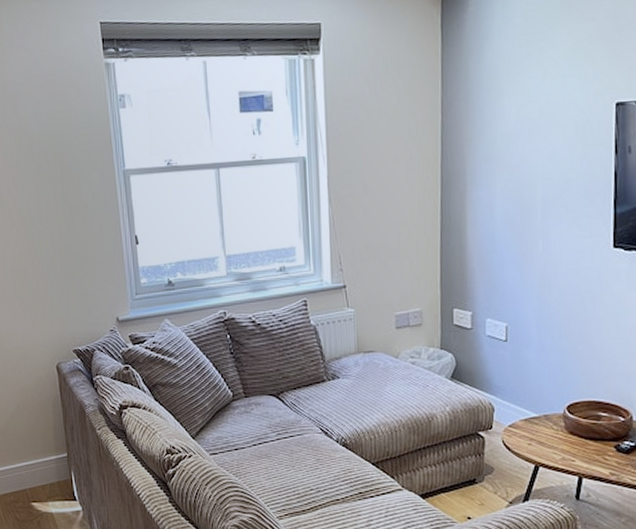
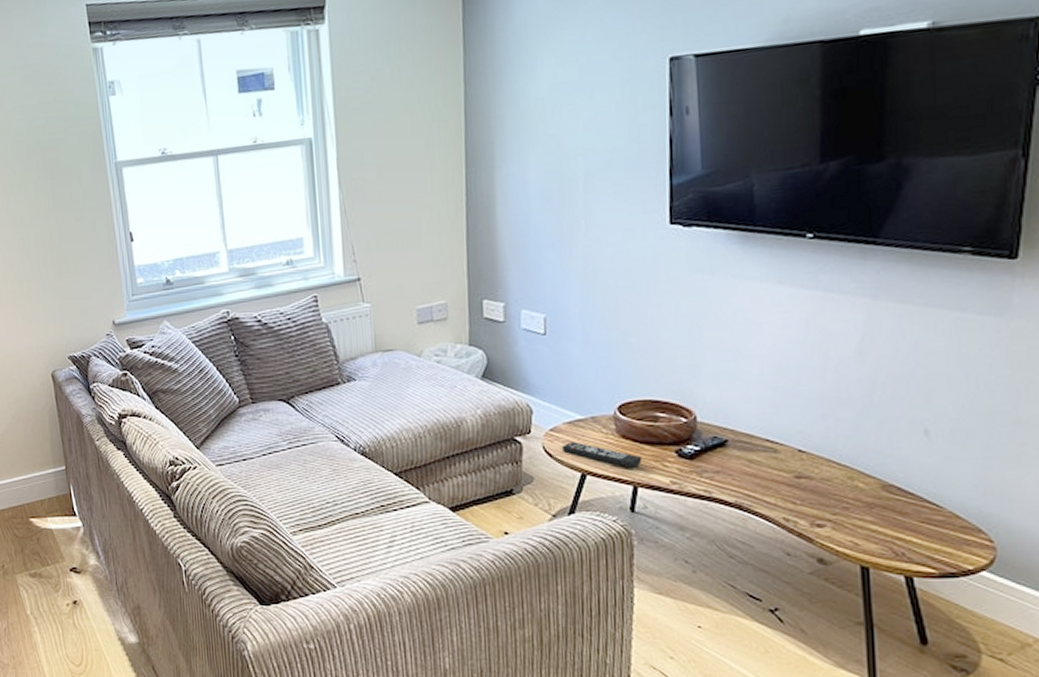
remote control: none [518,437,587,460] -> present [561,442,642,468]

